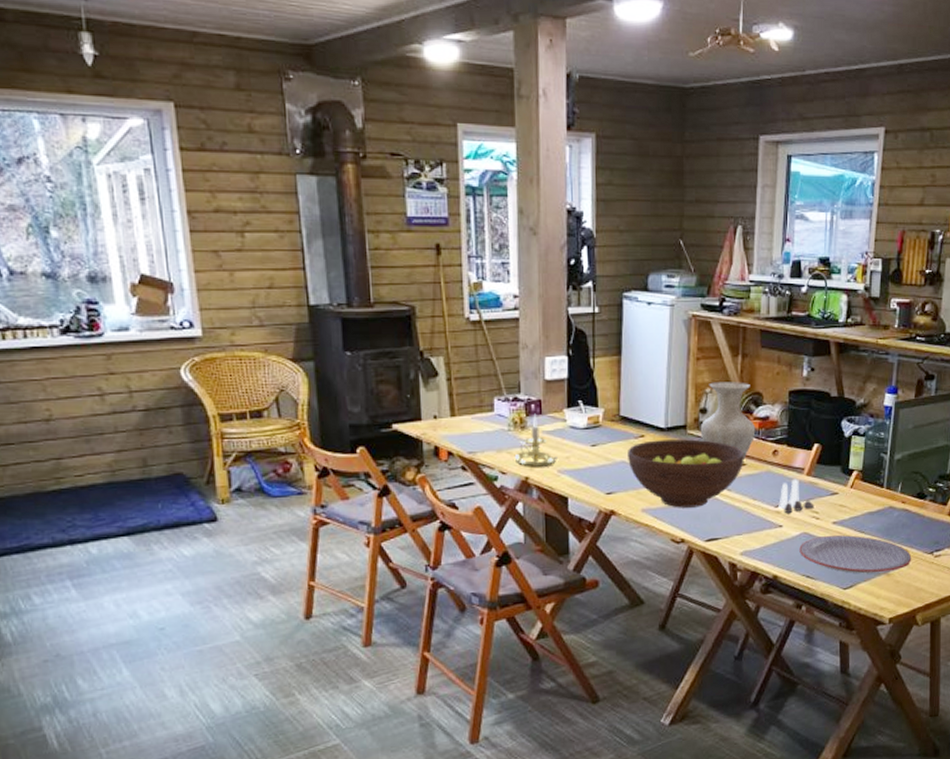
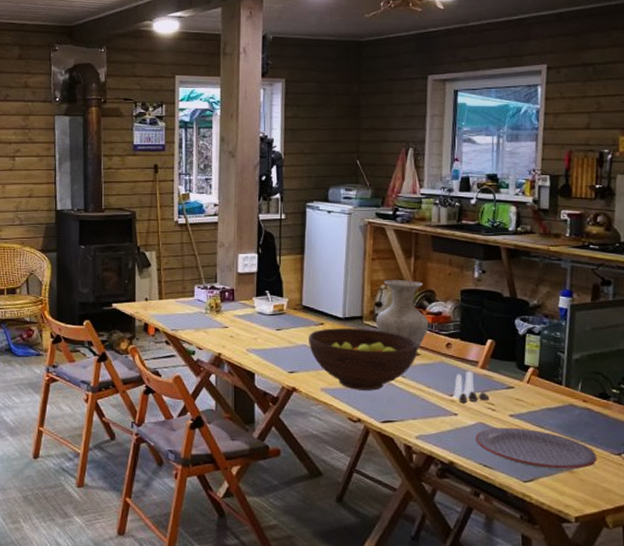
candle holder: present [514,413,557,467] -> none [209,300,246,346]

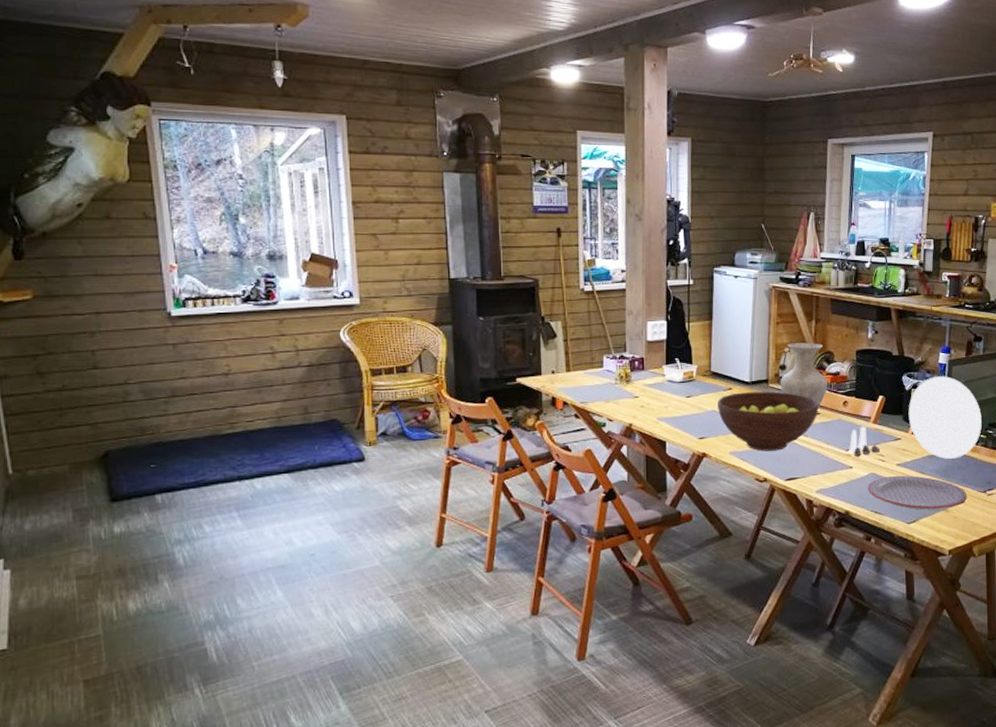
plate: none [522,322,614,414] -> present [908,376,982,459]

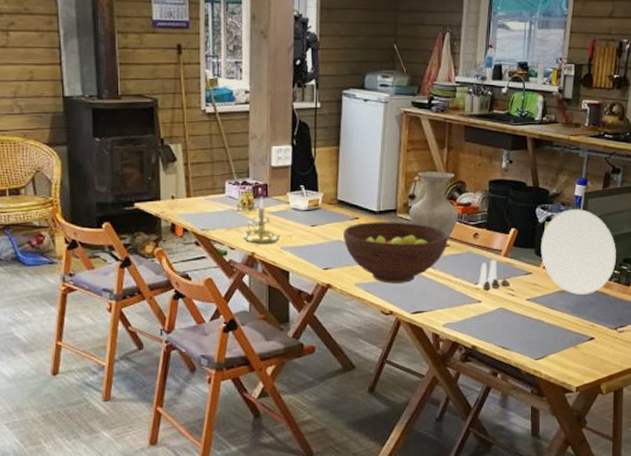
candle holder: none [620,369,657,415] -> present [242,196,281,244]
plate: present [868,476,967,510] -> none [496,311,598,346]

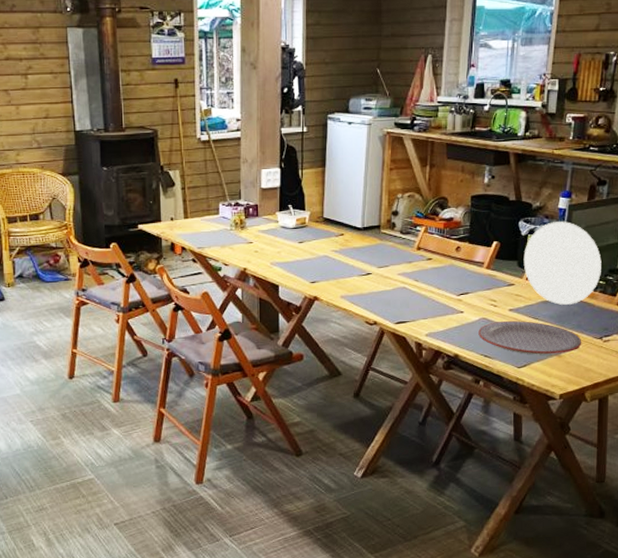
candle holder: present [242,196,281,244] -> none [235,216,270,260]
fruit bowl: present [344,222,448,283] -> none [329,237,430,295]
vase: present [409,171,459,241] -> none [392,188,441,255]
salt and pepper shaker set: present [478,259,510,291] -> none [460,271,493,302]
plate: none [496,311,598,346] -> present [478,321,582,355]

